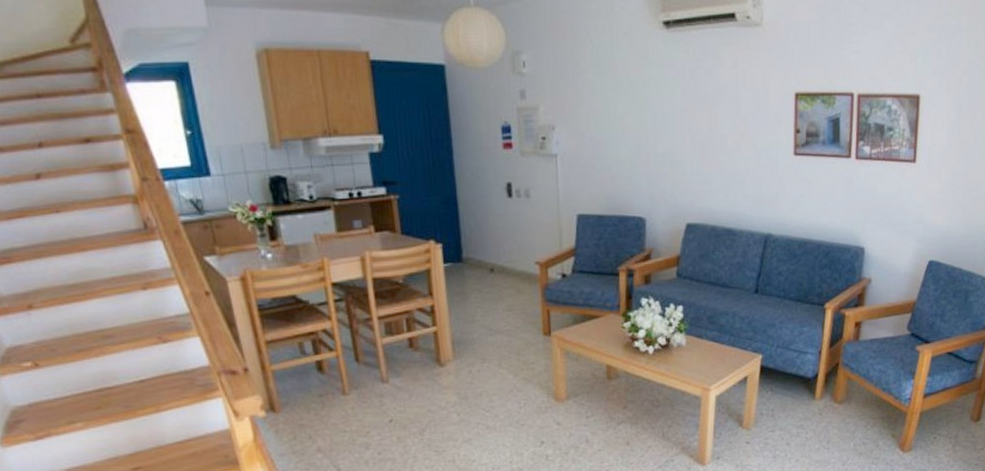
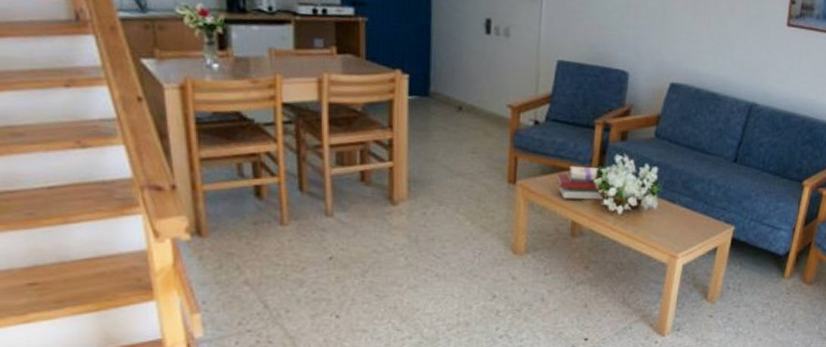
books: none [588,312,637,345] -> present [557,165,606,202]

